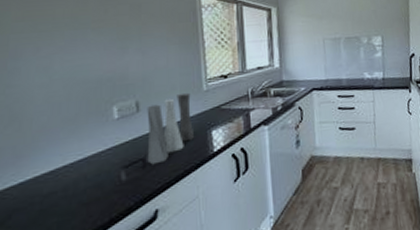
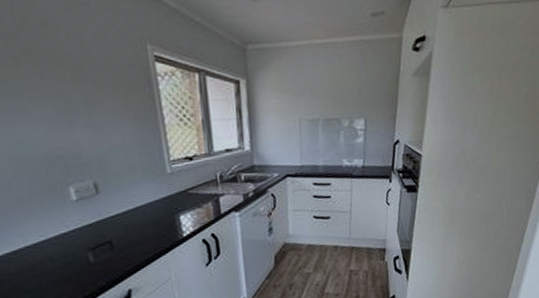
vase: present [147,92,195,165] -> none [106,174,162,248]

